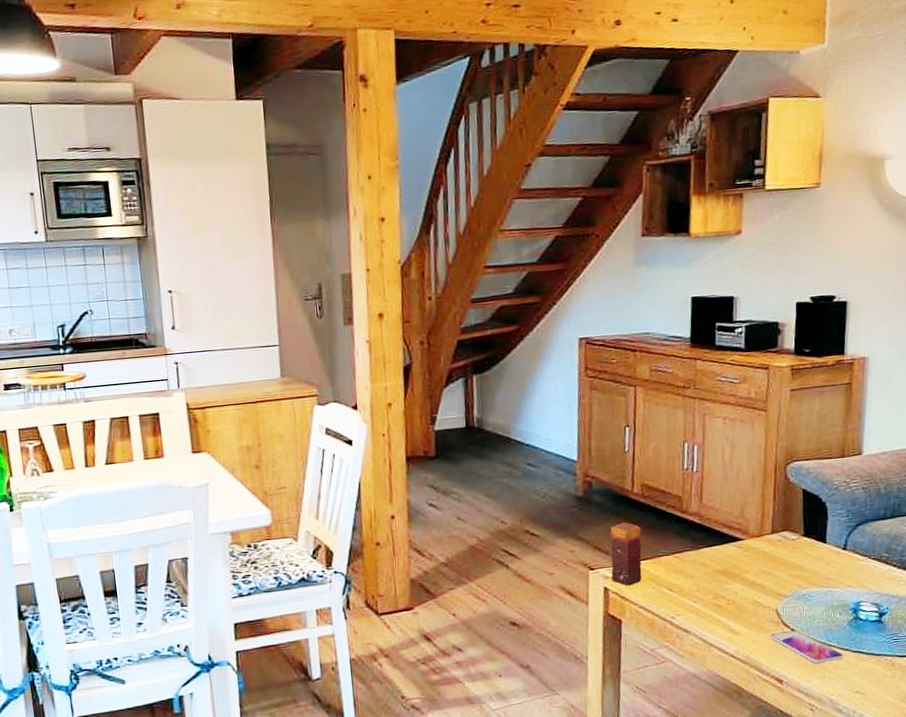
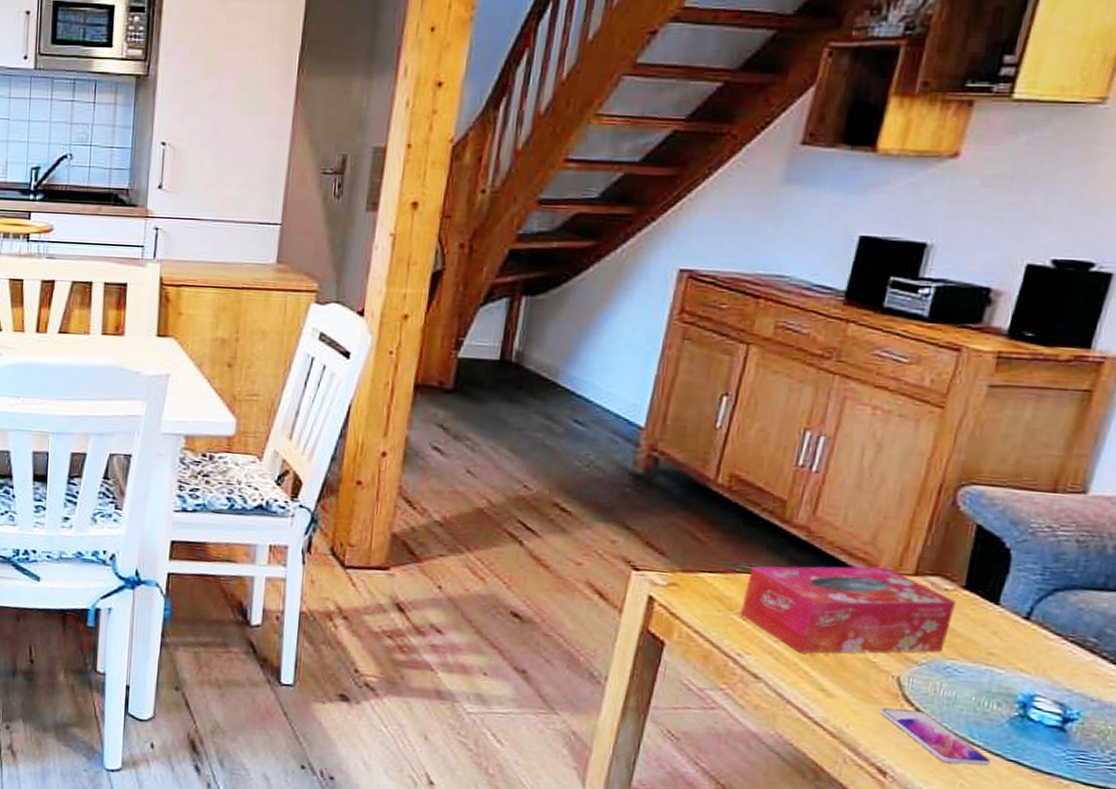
candle: present [610,522,642,586] -> none [661,518,718,602]
tissue box: none [667,531,801,607] -> present [740,566,956,654]

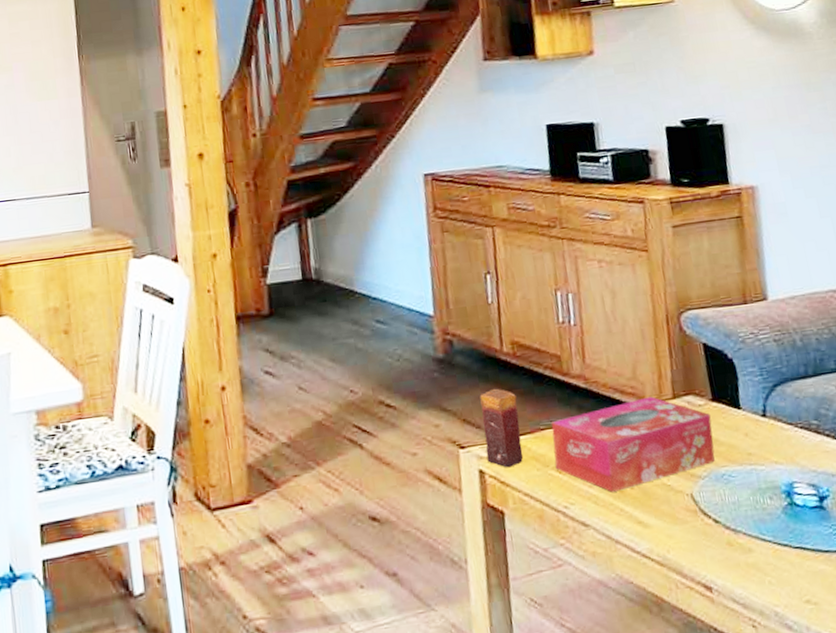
candle: none [661,518,718,602] -> present [480,388,523,468]
smartphone: present [880,708,991,766] -> none [688,520,784,565]

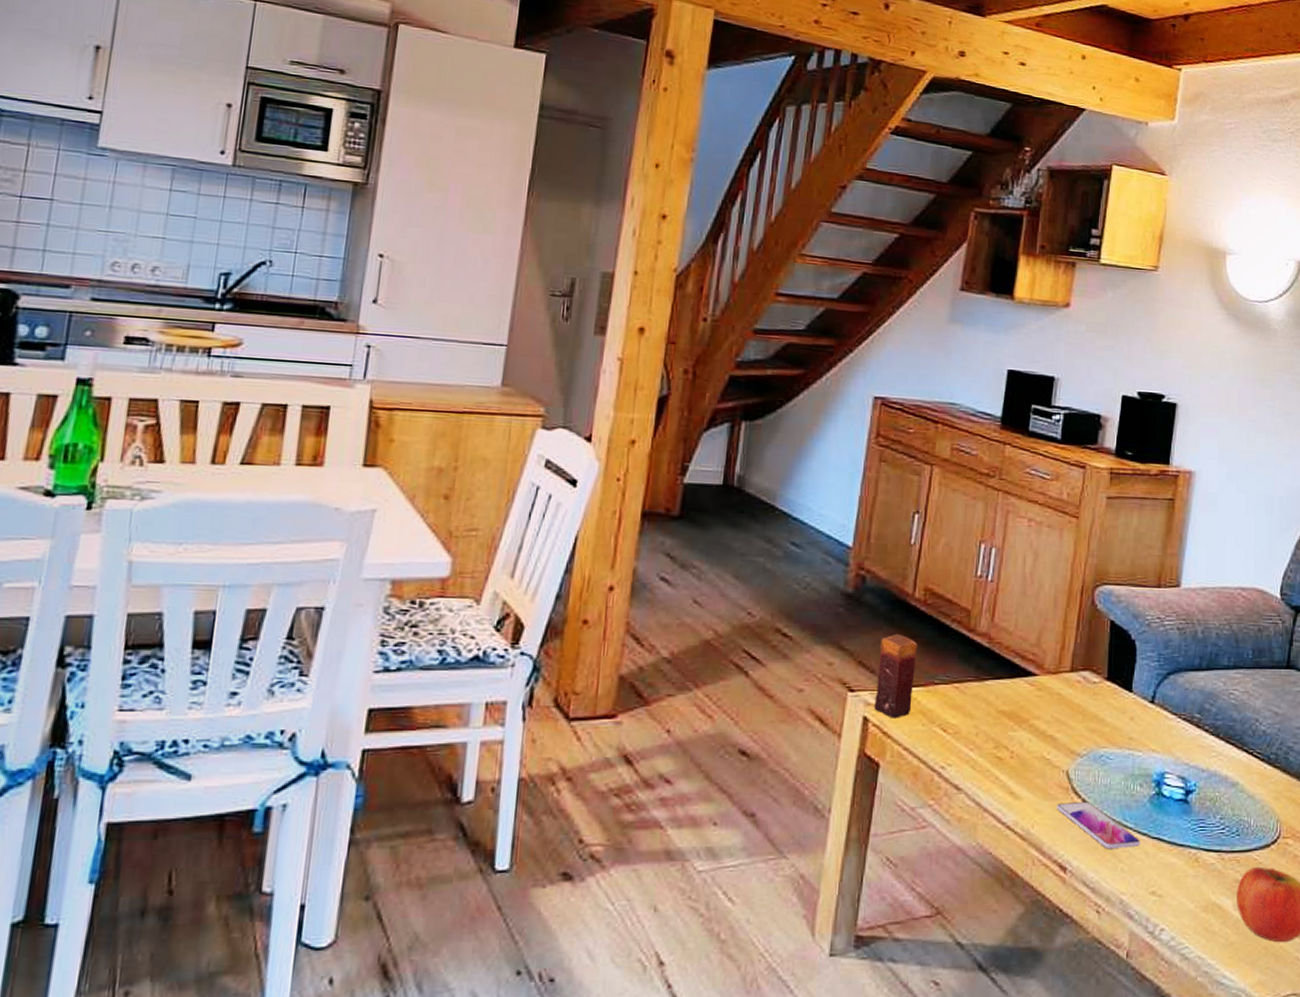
tissue box: present [551,396,715,492] -> none [941,666,1102,758]
smartphone: none [688,520,784,565] -> present [1056,801,1141,850]

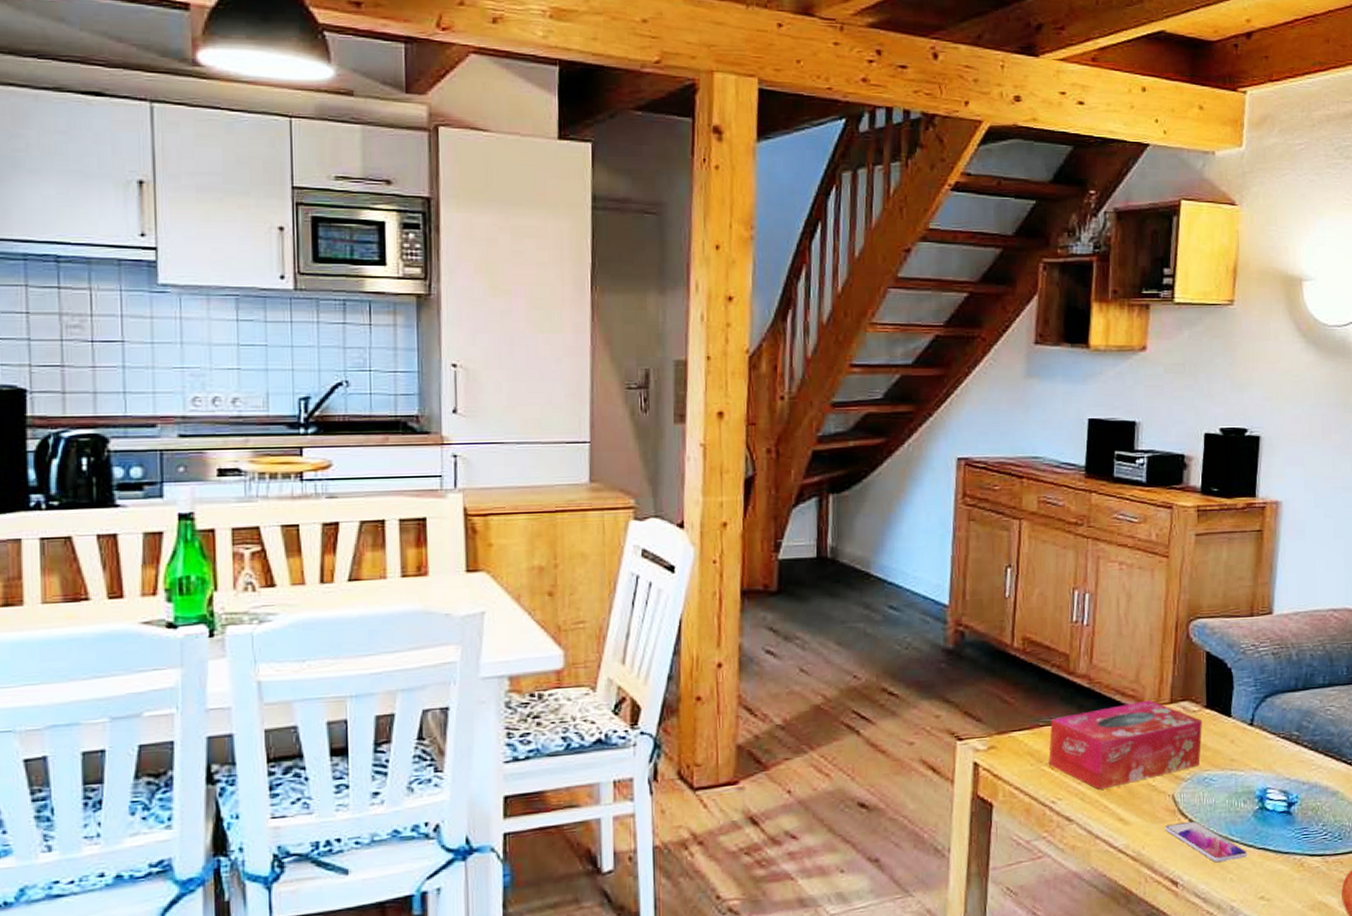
candle: present [874,633,918,719] -> none [983,682,1020,762]
tissue box: none [941,666,1102,758] -> present [1048,700,1202,790]

